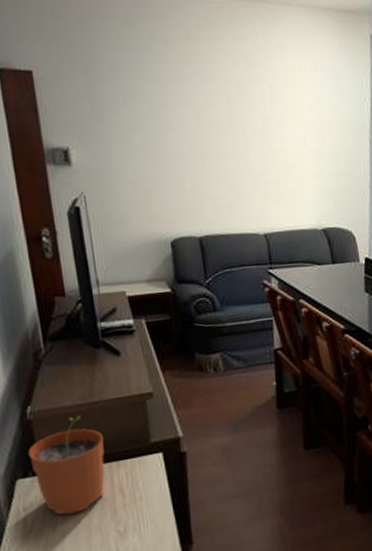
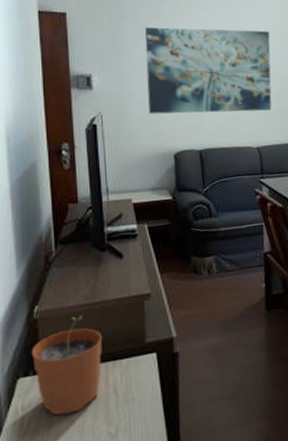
wall art: none [128,90,280,196] -> present [144,27,272,115]

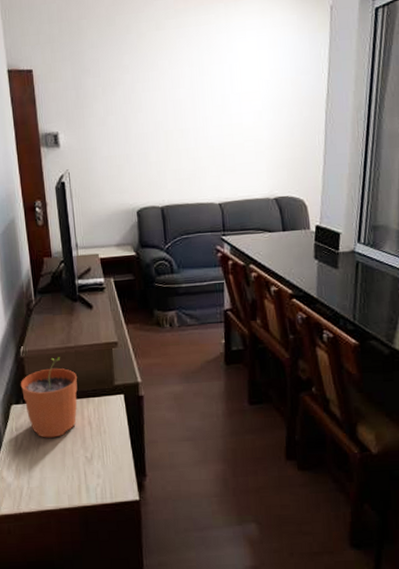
wall art: present [144,27,272,115] -> none [106,75,236,171]

